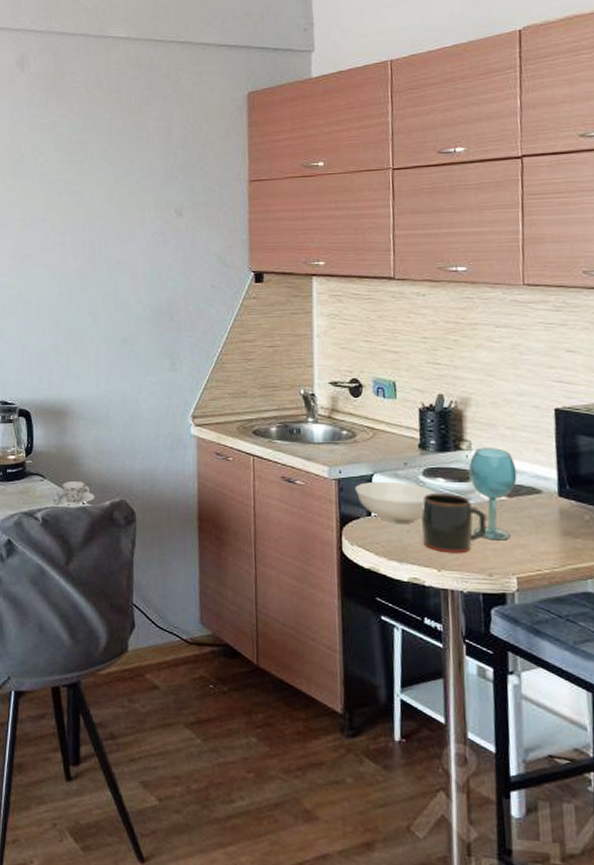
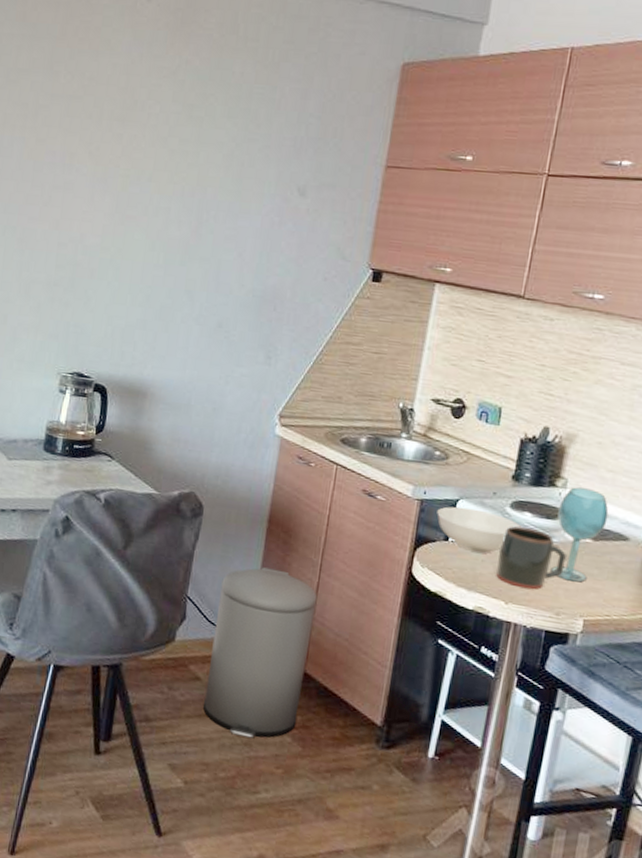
teacup: present [54,481,95,505] -> none [119,465,164,490]
pedal bin: none [164,565,259,745] -> present [203,567,318,739]

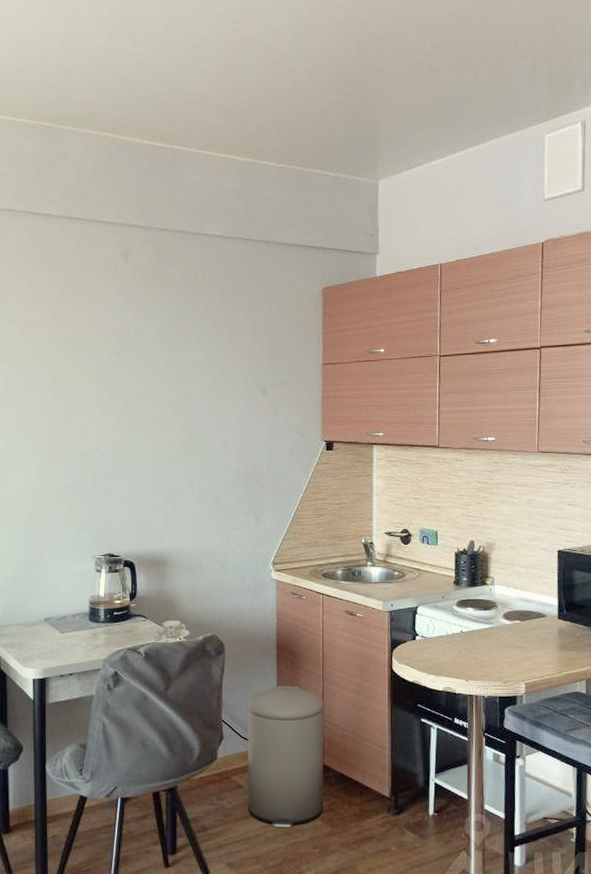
teacup: none [119,465,164,490] -> present [155,620,190,641]
bowl: present [437,506,523,554] -> none [403,611,468,645]
mug: present [496,526,566,589] -> none [454,619,504,667]
wine glass: present [551,487,609,582] -> none [492,582,528,655]

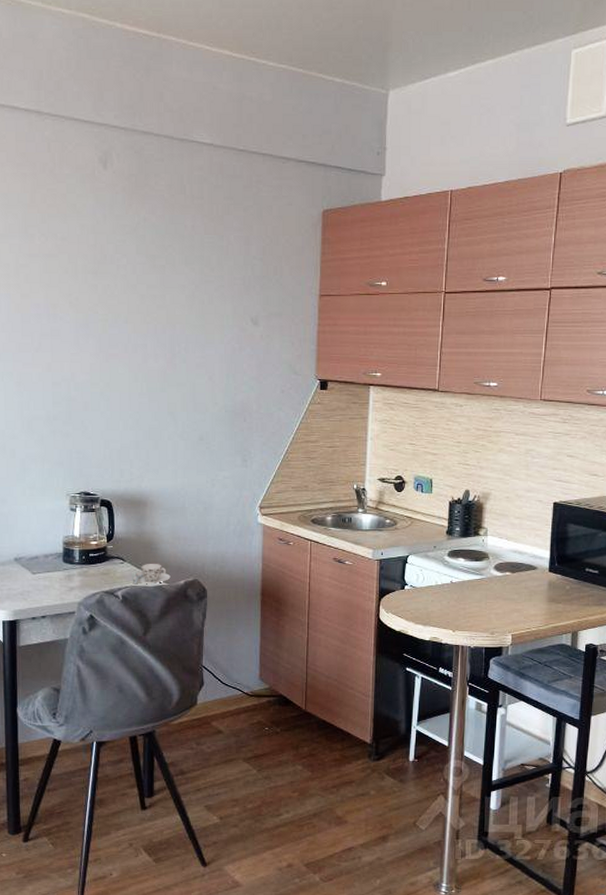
pedal bin: present [247,685,324,829] -> none [228,632,308,773]

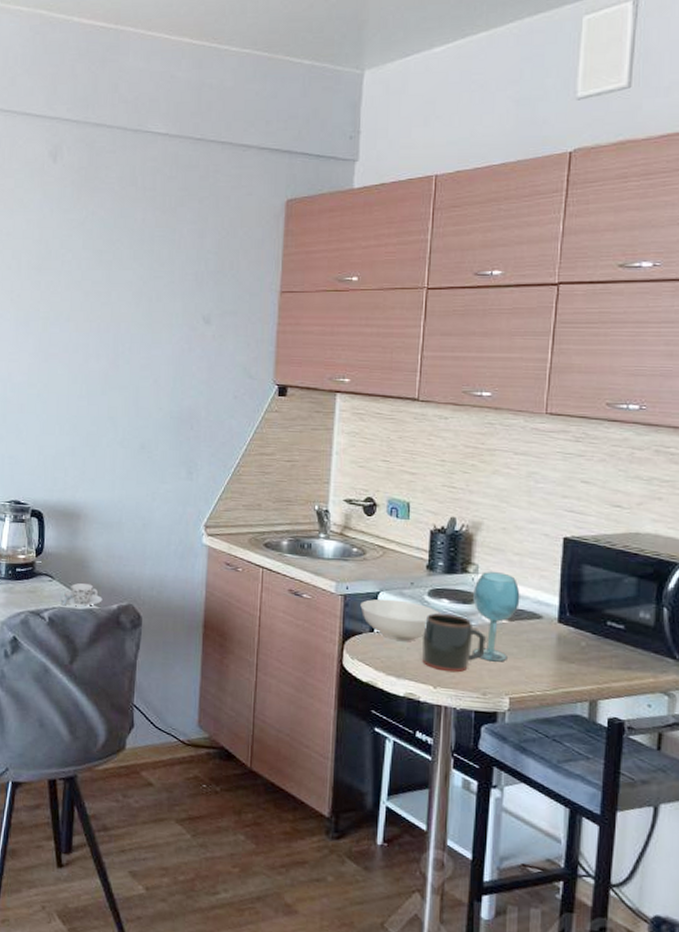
bowl: none [393,561,459,595] -> present [360,599,442,641]
mug: none [444,569,493,618] -> present [422,612,486,672]
wine glass: none [483,534,520,607] -> present [473,572,520,662]

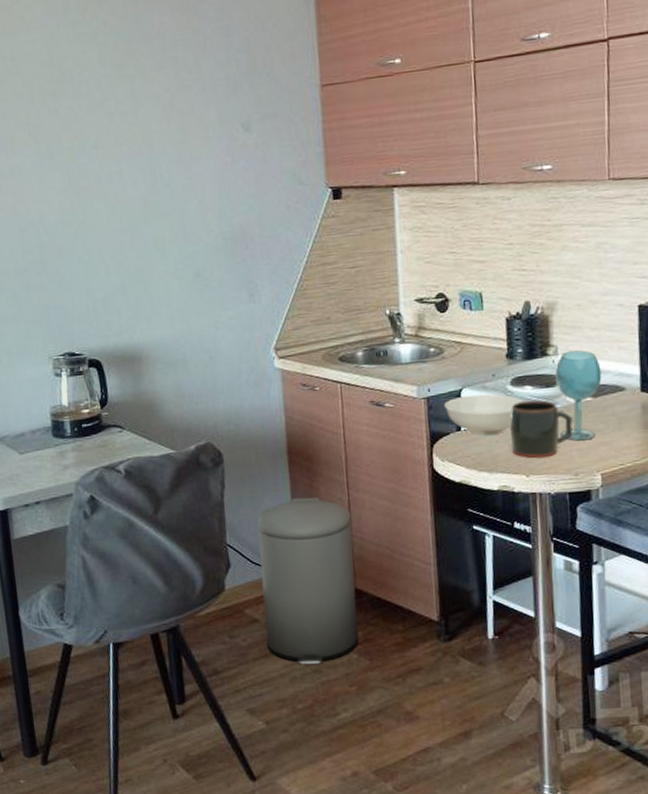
teacup: present [61,583,103,606] -> none [135,428,179,455]
pedal bin: none [158,671,256,841] -> present [256,496,359,666]

